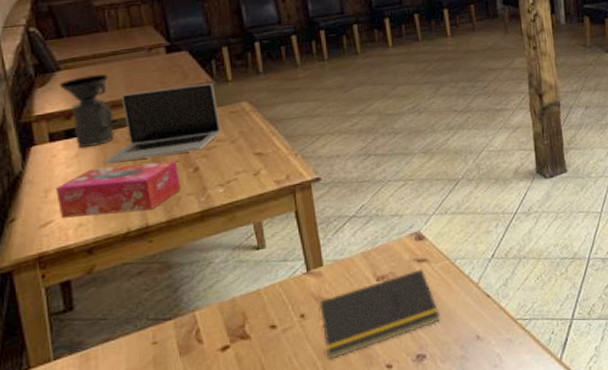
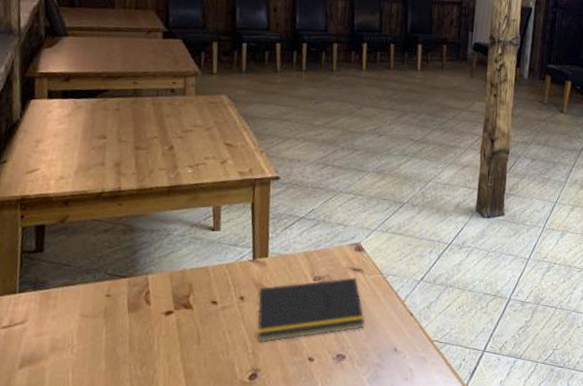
tissue box: present [56,161,182,219] -> none [45,129,156,177]
coffee maker: present [59,74,115,147] -> none [64,45,108,110]
laptop: present [104,83,221,164] -> none [92,68,200,132]

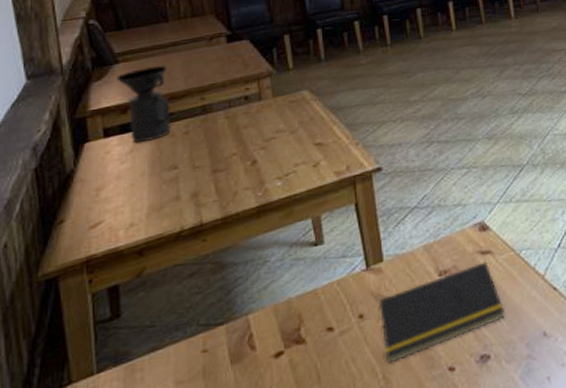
coffee maker: none [64,45,108,110] -> present [116,66,171,142]

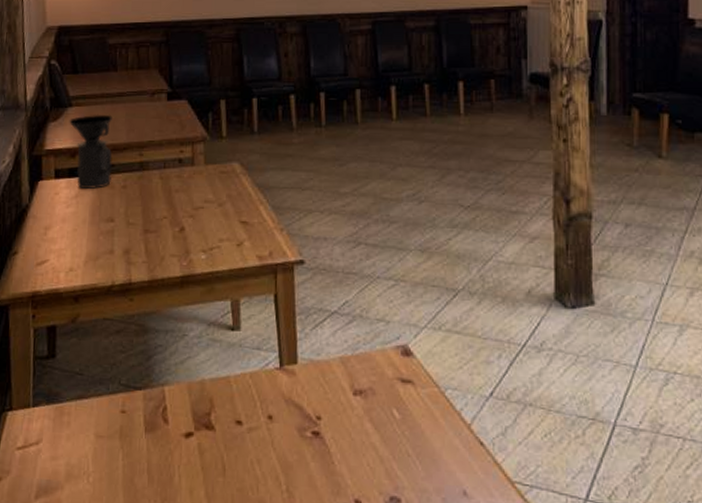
notepad: present [378,262,505,364] -> none [288,391,421,477]

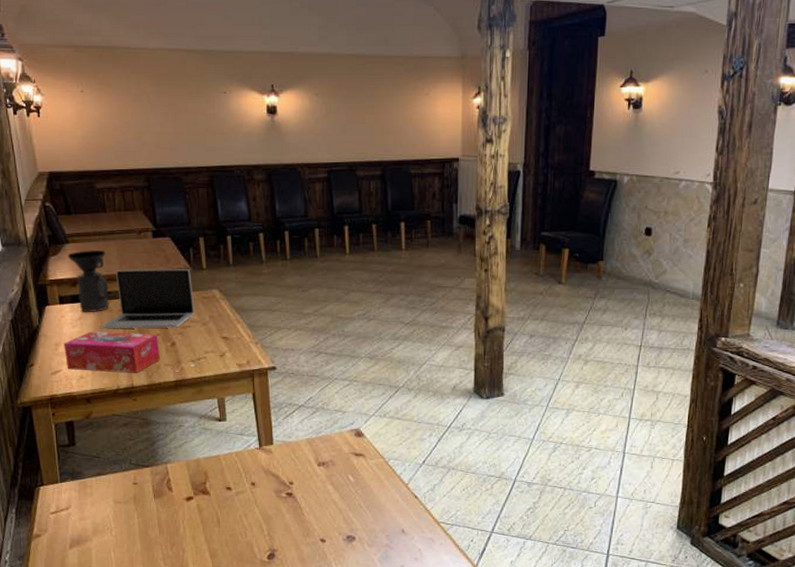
tissue box: none [54,212,166,266] -> present [64,331,161,373]
laptop: none [99,137,210,210] -> present [101,269,195,329]

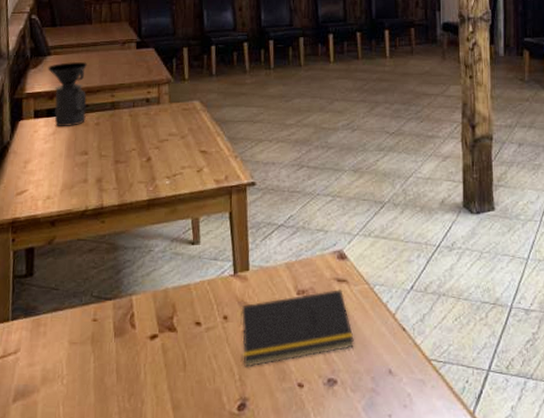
tissue box: present [64,331,161,373] -> none [33,147,135,192]
laptop: present [101,269,195,329] -> none [75,80,174,144]
notepad: none [267,462,370,525] -> present [240,289,354,367]

